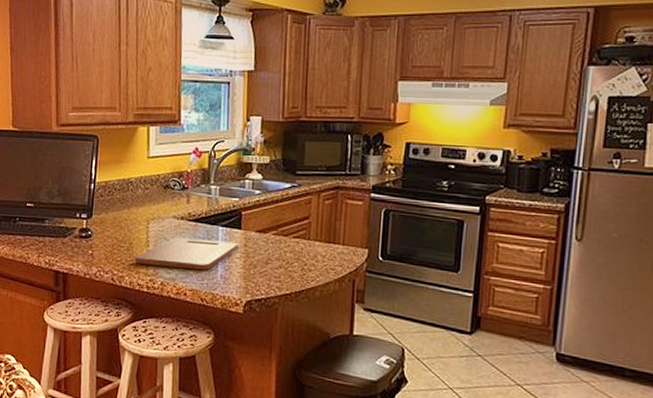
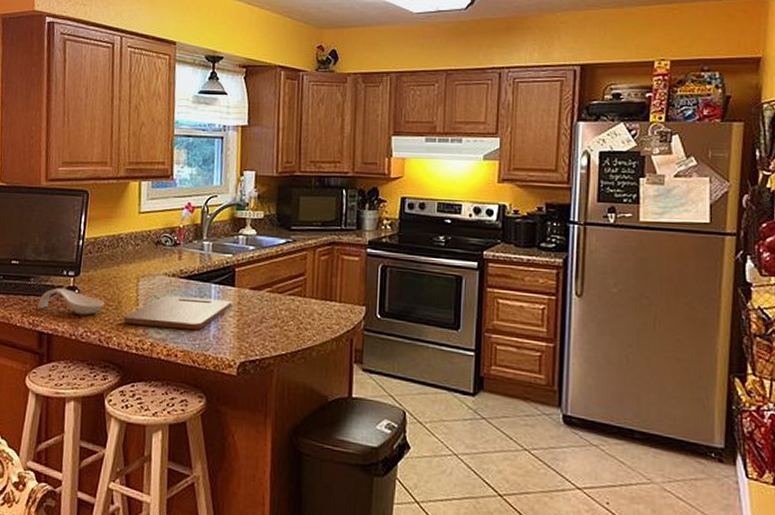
spoon rest: none [53,230,116,256] -> present [38,288,104,315]

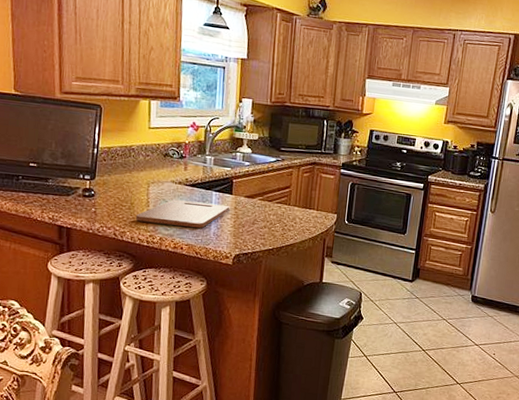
spoon rest: present [38,288,104,315] -> none [57,189,118,213]

